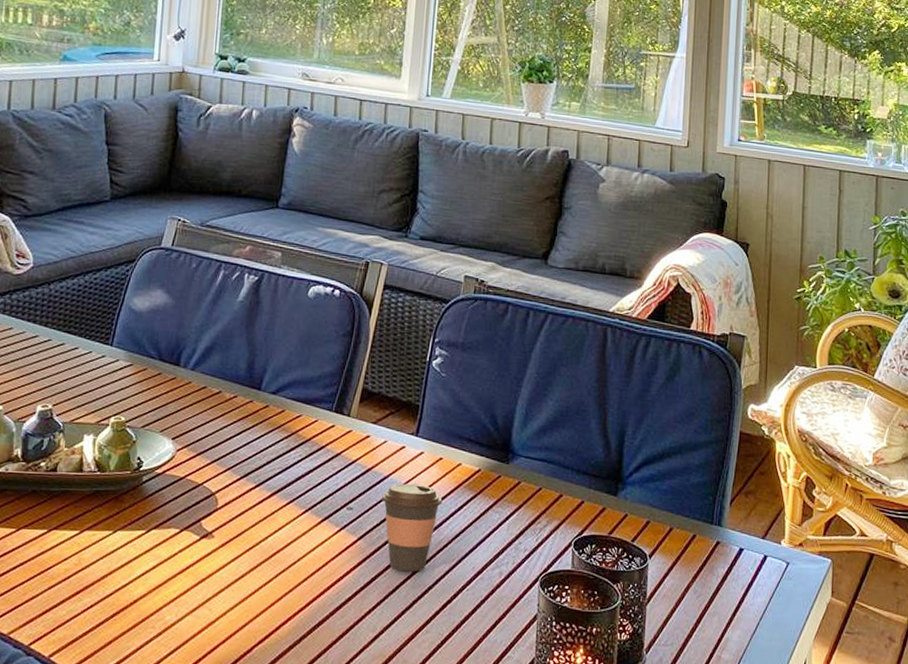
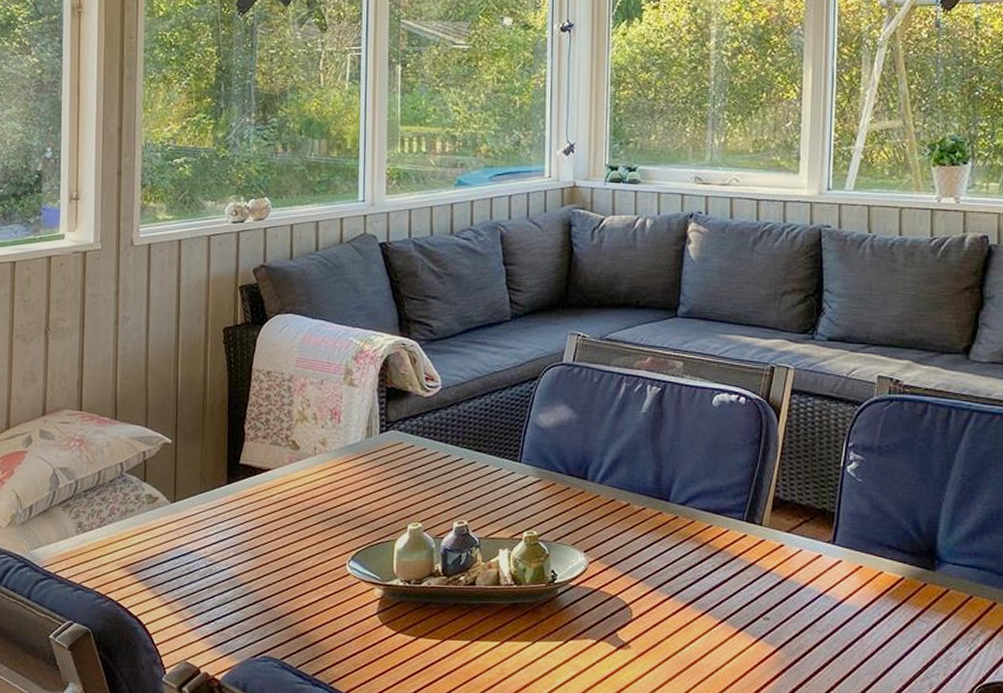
coffee cup: present [381,483,443,572] -> none [798,592,865,683]

